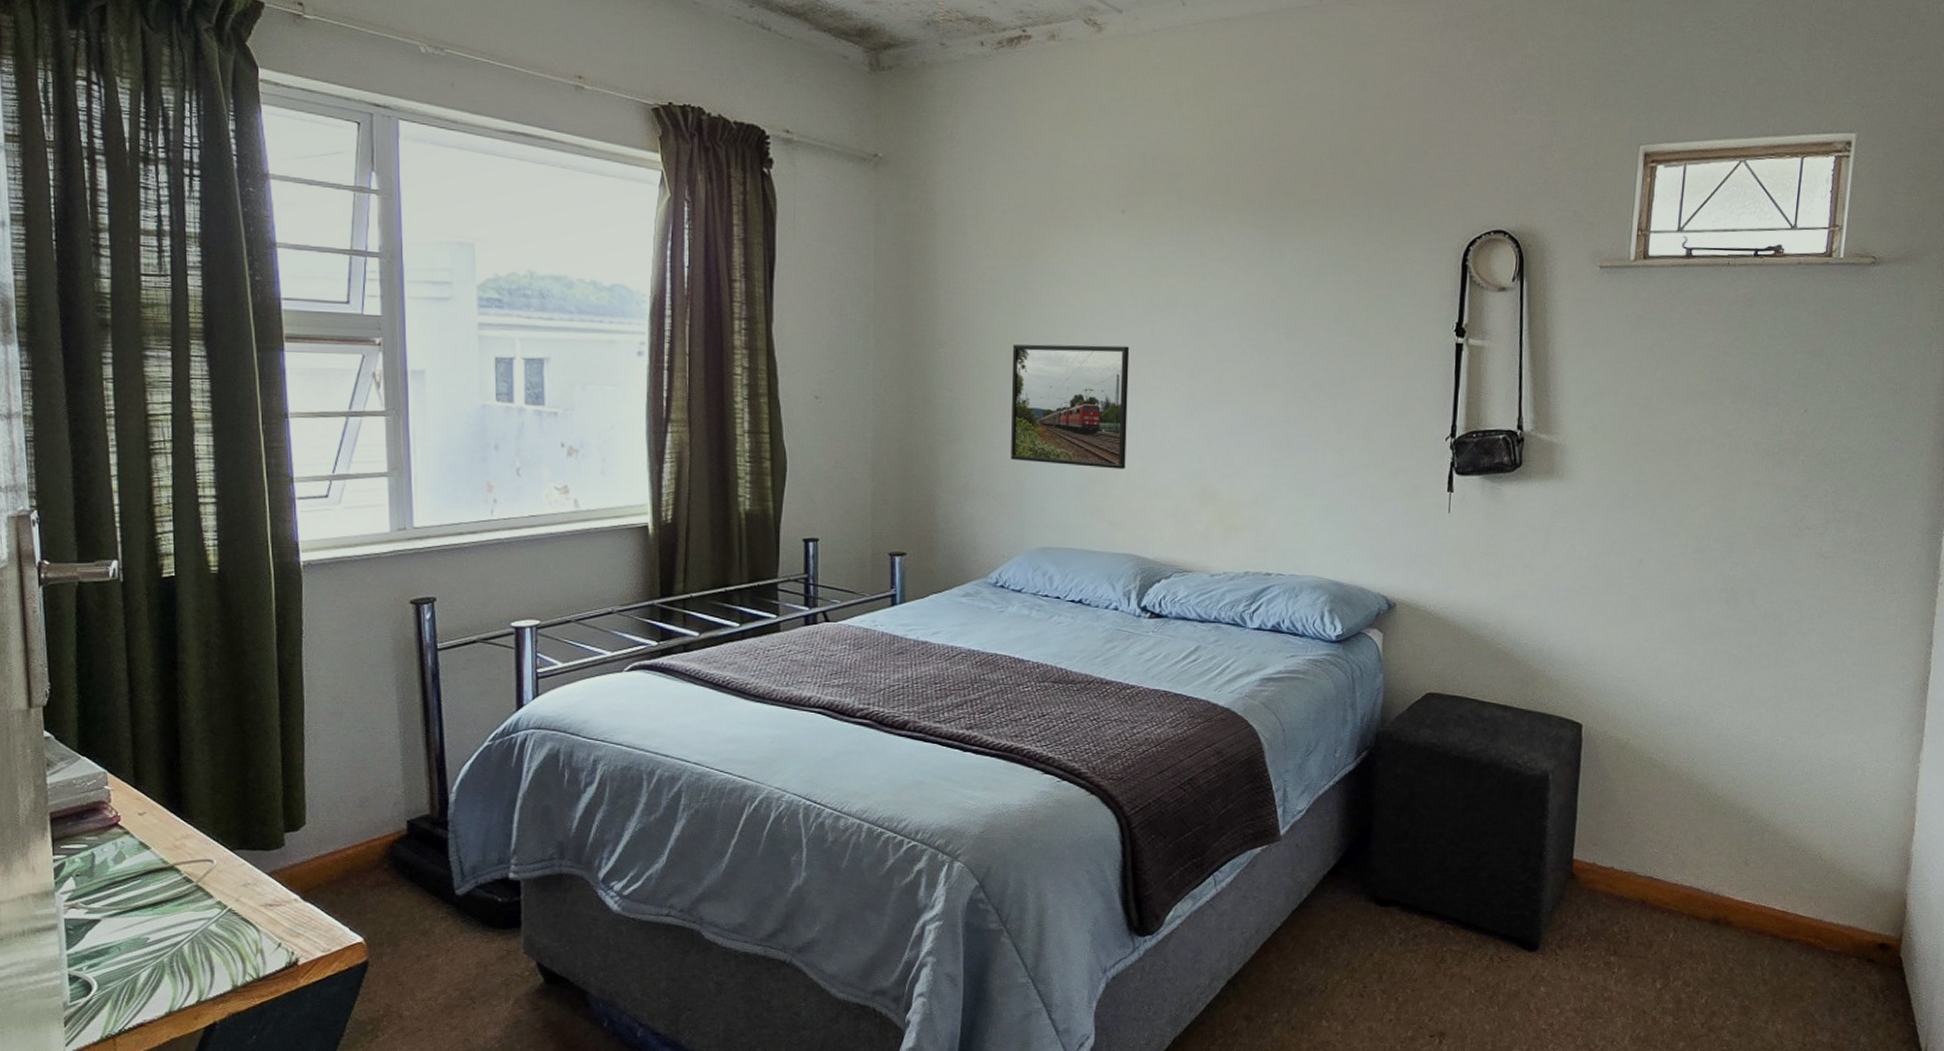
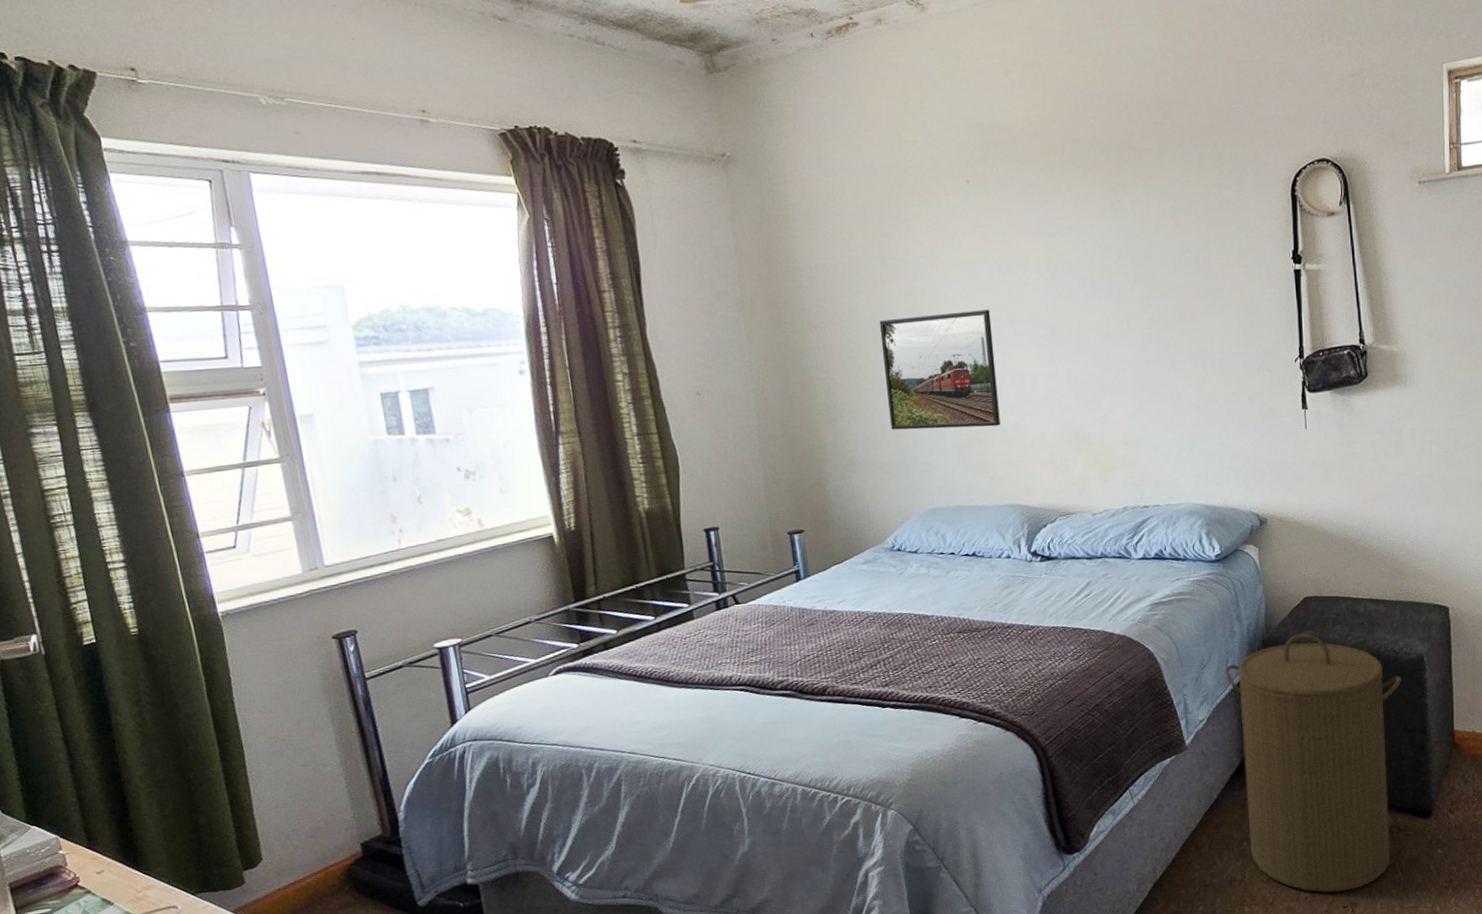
laundry hamper: none [1331,731,1522,1019] -> present [1225,633,1401,893]

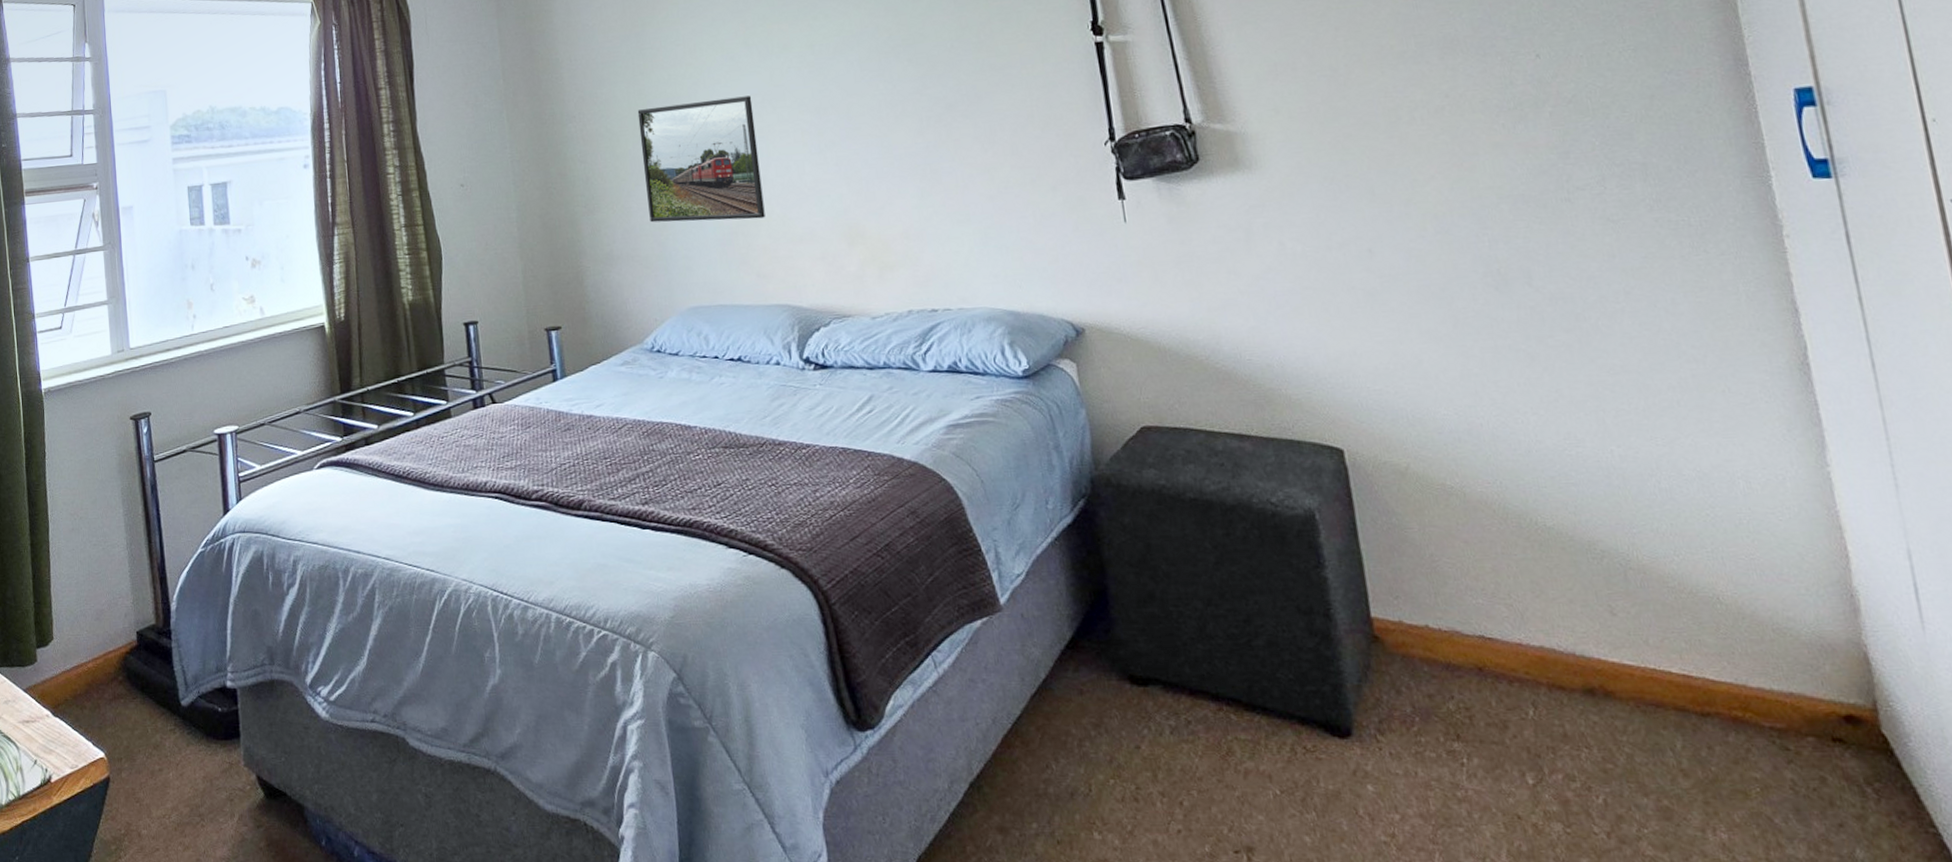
laundry hamper: present [1225,633,1401,893] -> none [1044,472,1298,829]

